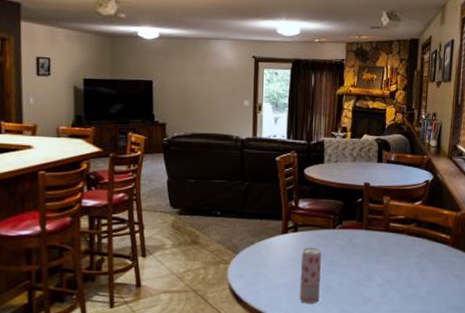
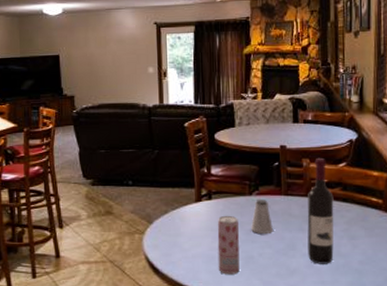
saltshaker: none [333,232,353,265] -> present [251,198,273,233]
wine bottle: none [382,195,409,294] -> present [307,157,334,264]

